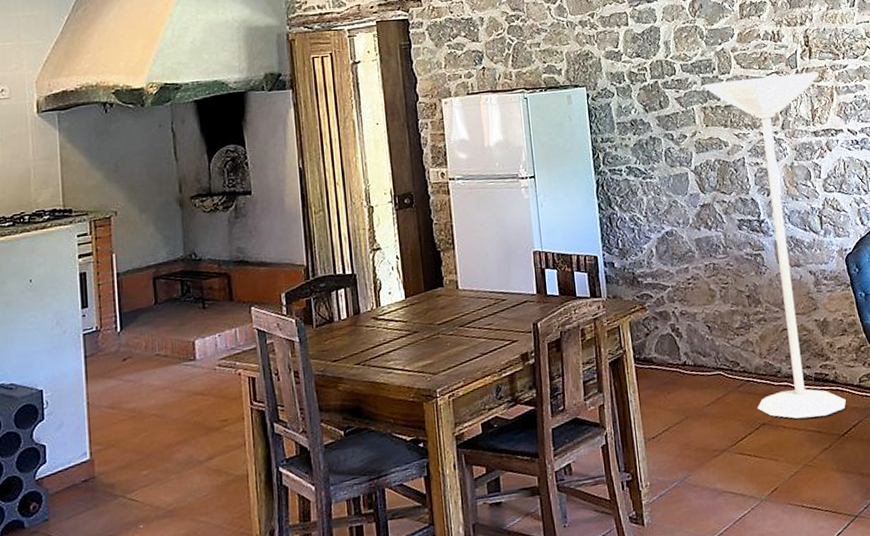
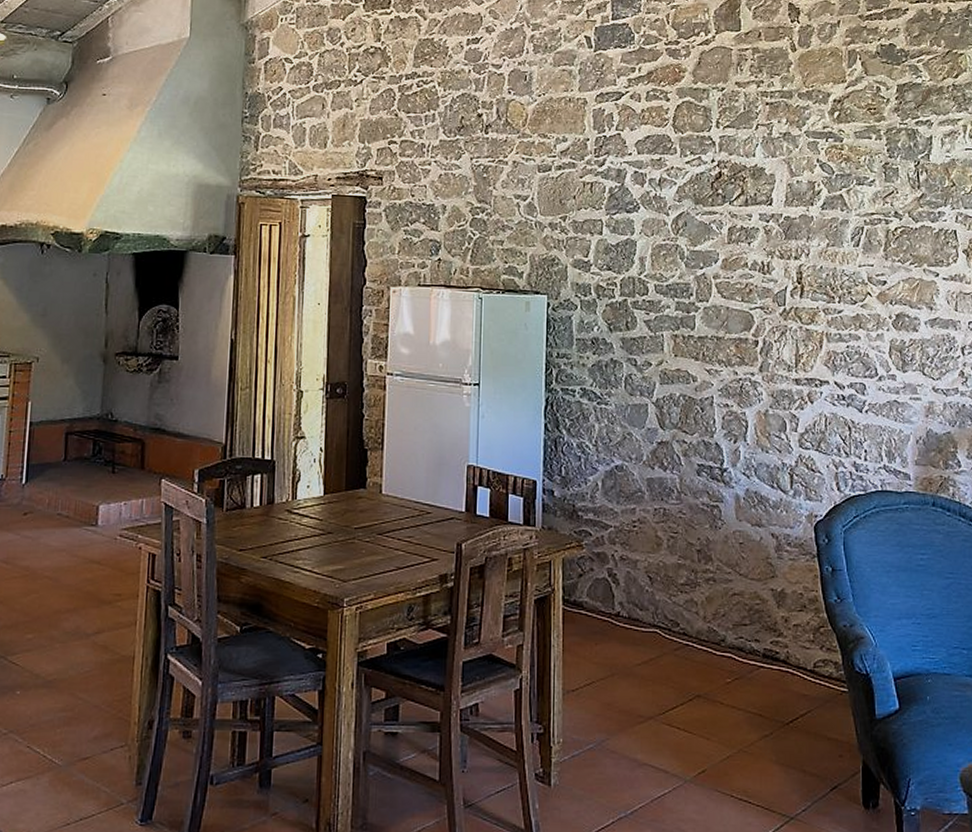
floor lamp: present [704,71,846,419] -> none [678,309,809,698]

